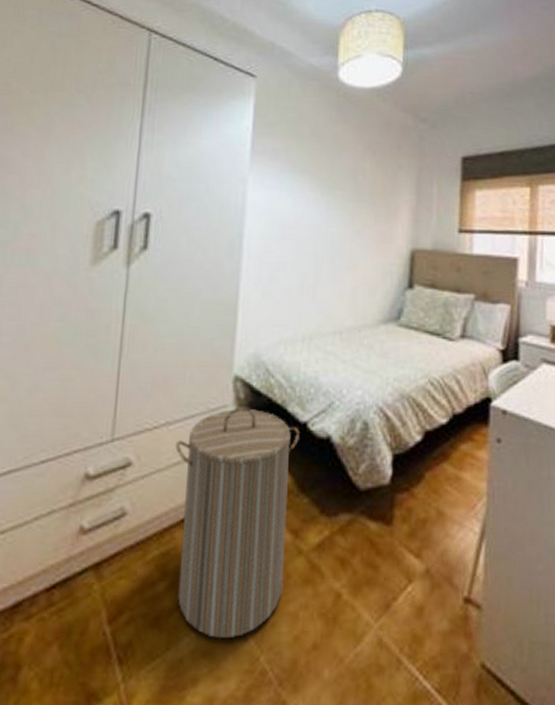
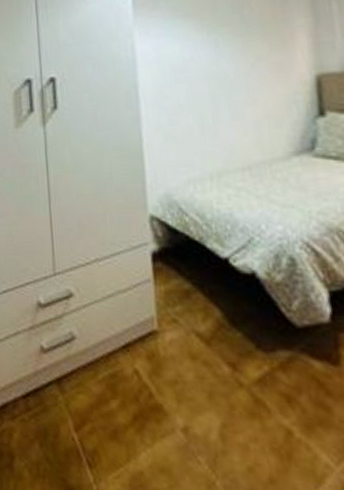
laundry hamper: present [175,406,299,639] -> none [107,244,229,460]

